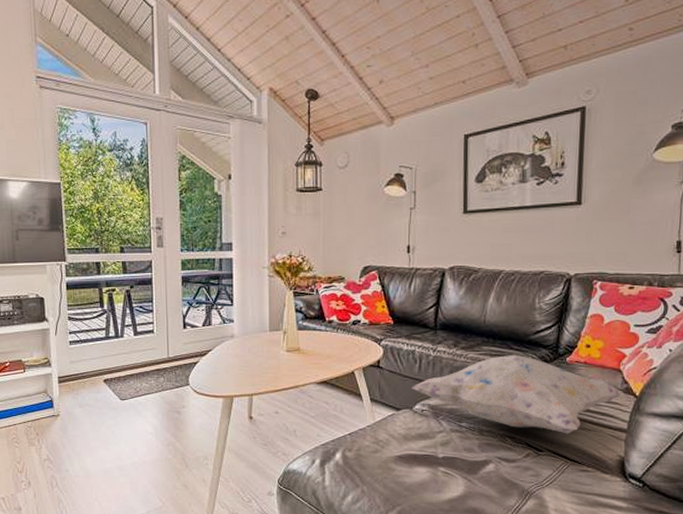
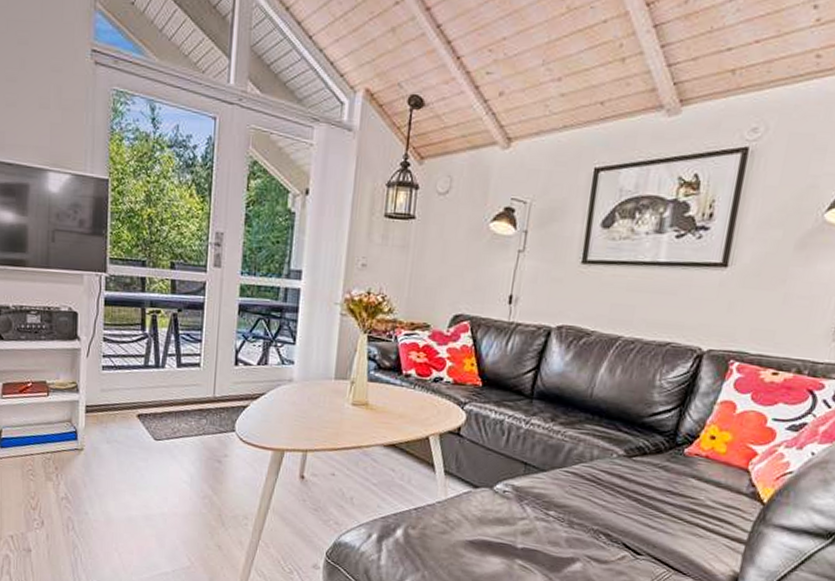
decorative pillow: present [412,354,624,434] -> none [495,437,749,539]

